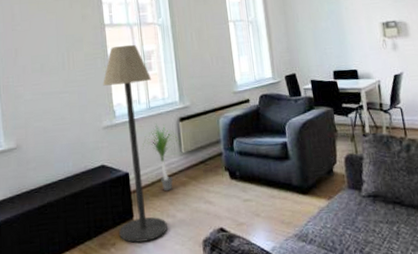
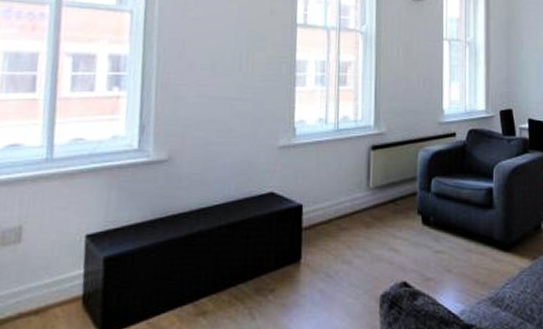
floor lamp: present [103,44,168,243] -> none [281,51,345,291]
potted plant: present [142,123,180,191] -> none [322,149,369,232]

